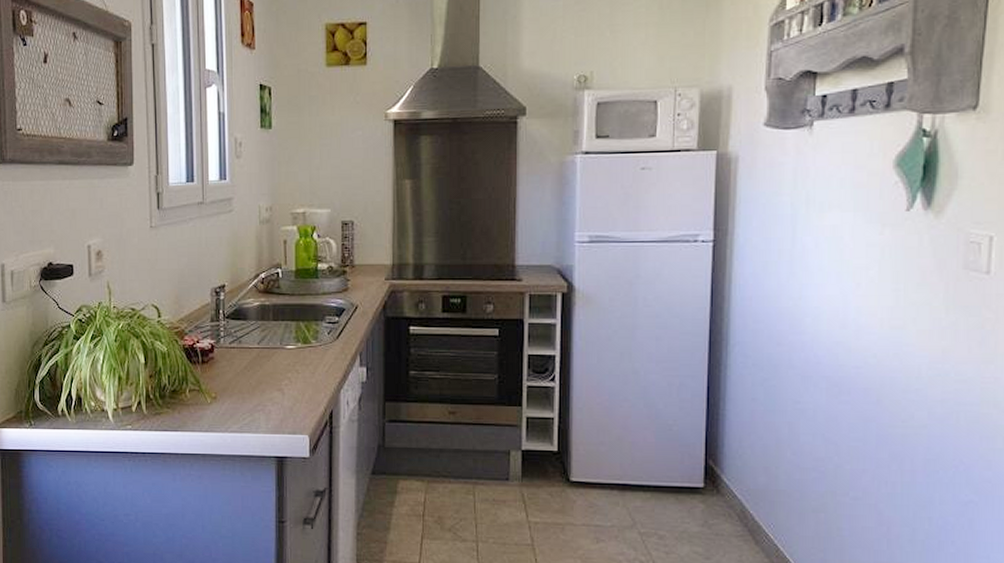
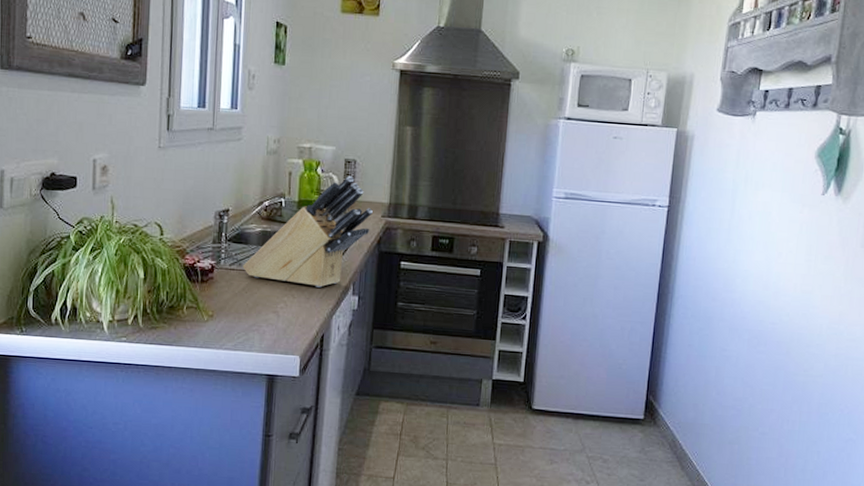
knife block: none [243,238,375,361] -> present [242,175,373,288]

